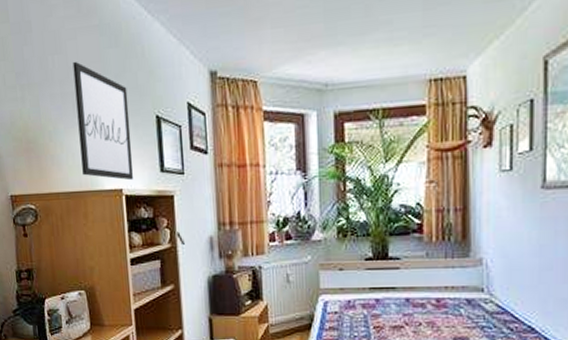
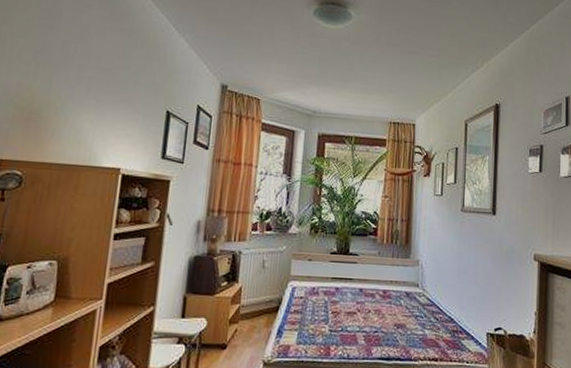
wall art: present [72,61,134,181] -> none [82,52,144,162]

